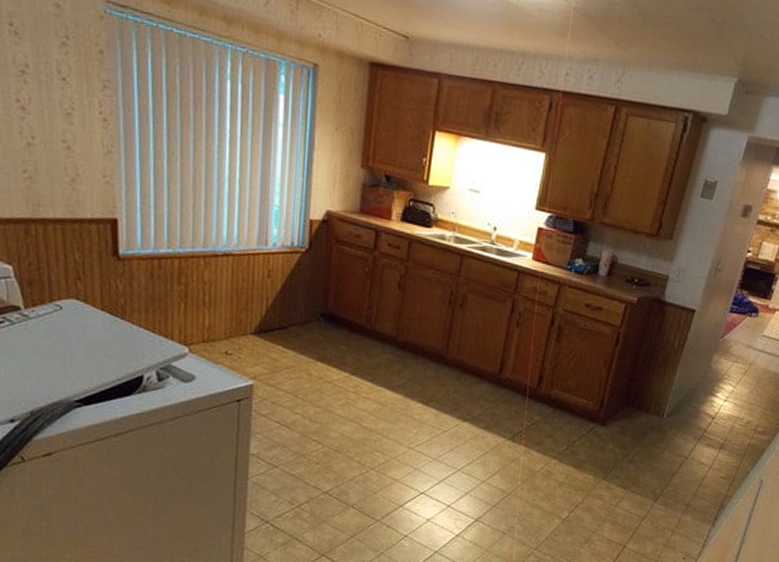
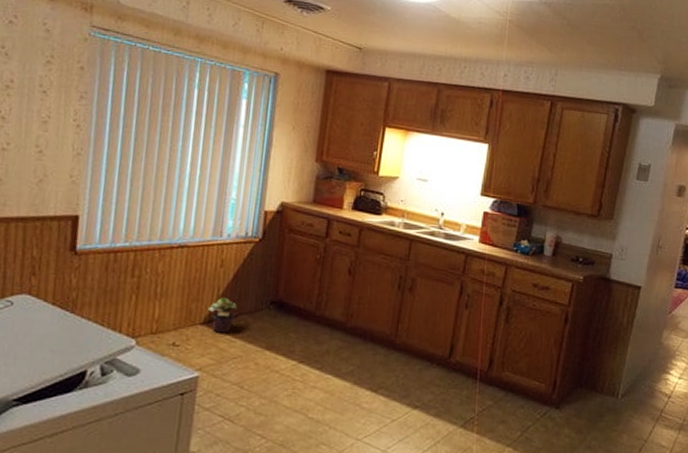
potted plant: none [257,308,288,344] -> present [207,298,238,333]

